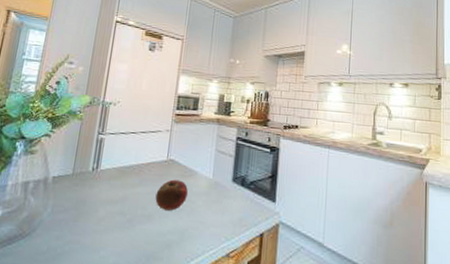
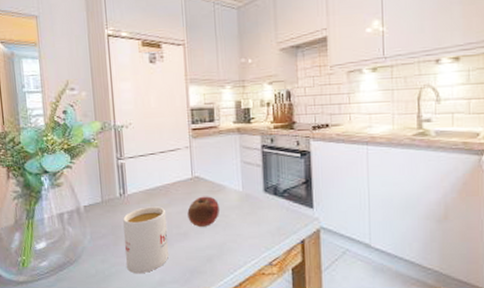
mug: none [81,184,135,255] -> present [123,206,168,274]

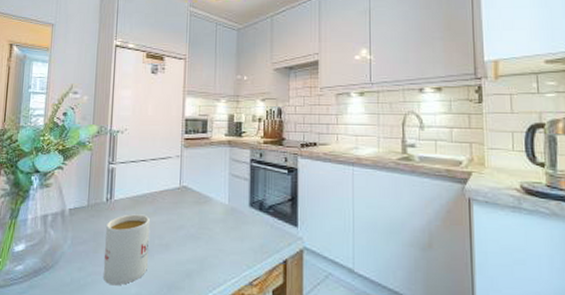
fruit: present [187,196,219,227] -> none [171,207,204,239]

